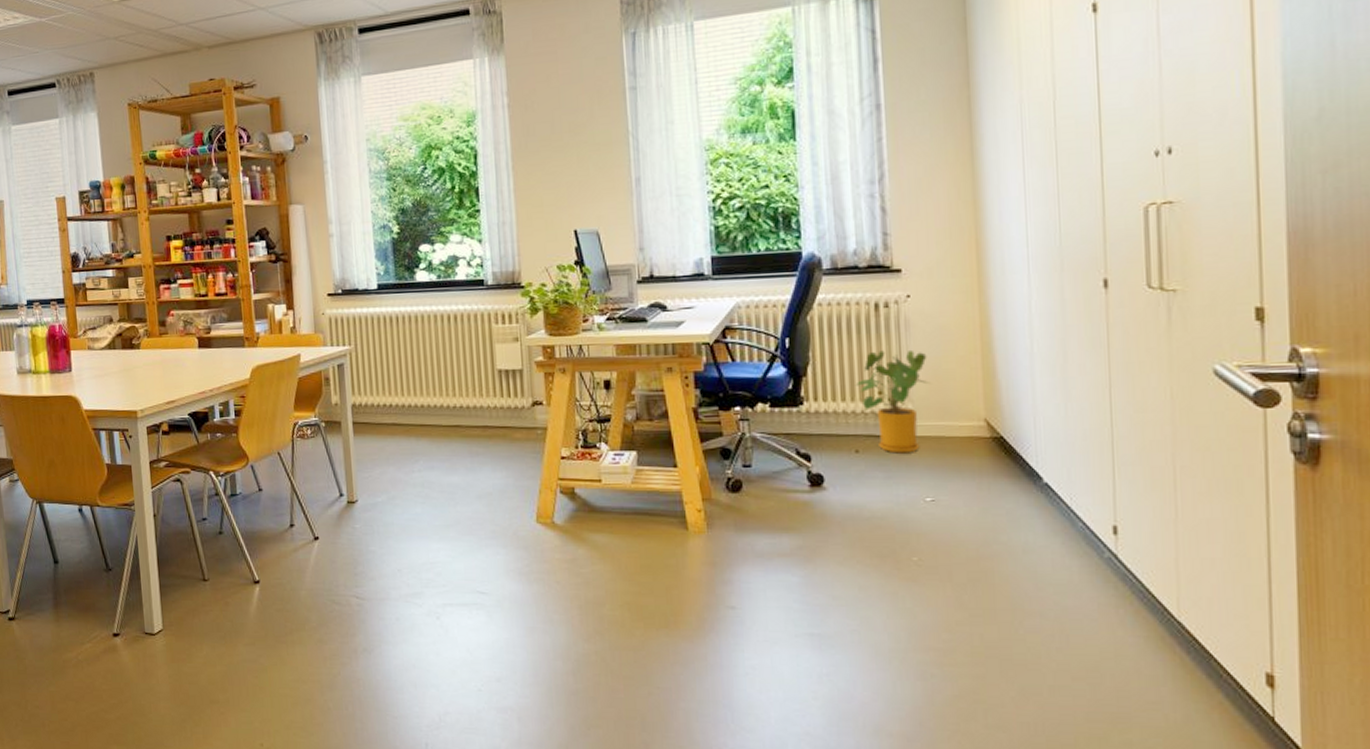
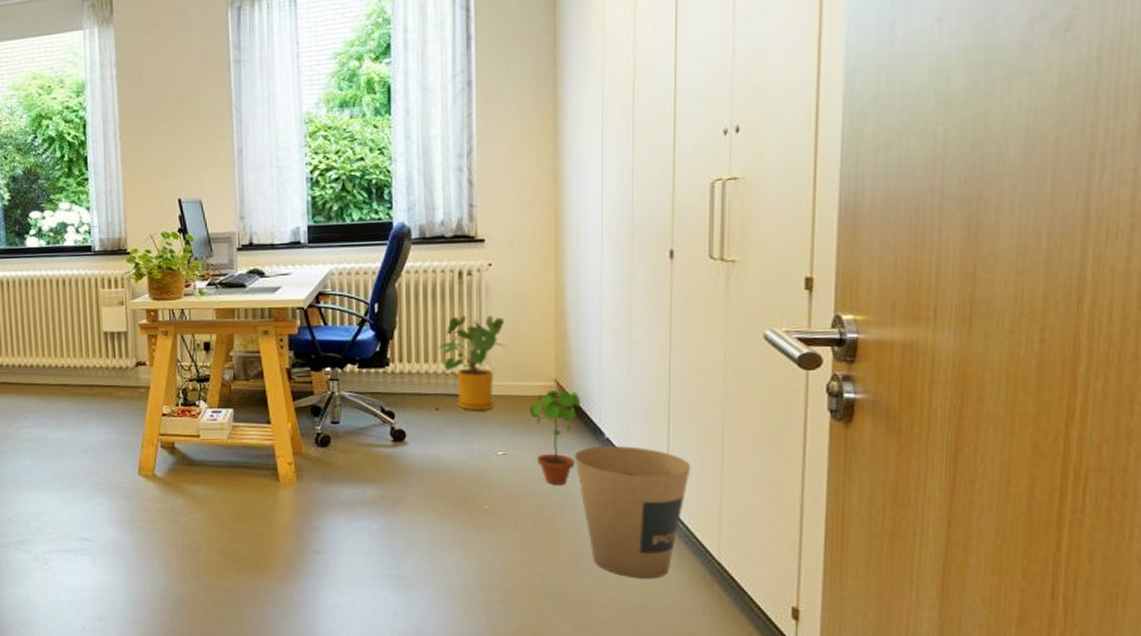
potted plant: none [958,429,1015,534] -> present [530,389,581,485]
trash can: none [1010,492,1141,640] -> present [575,446,691,579]

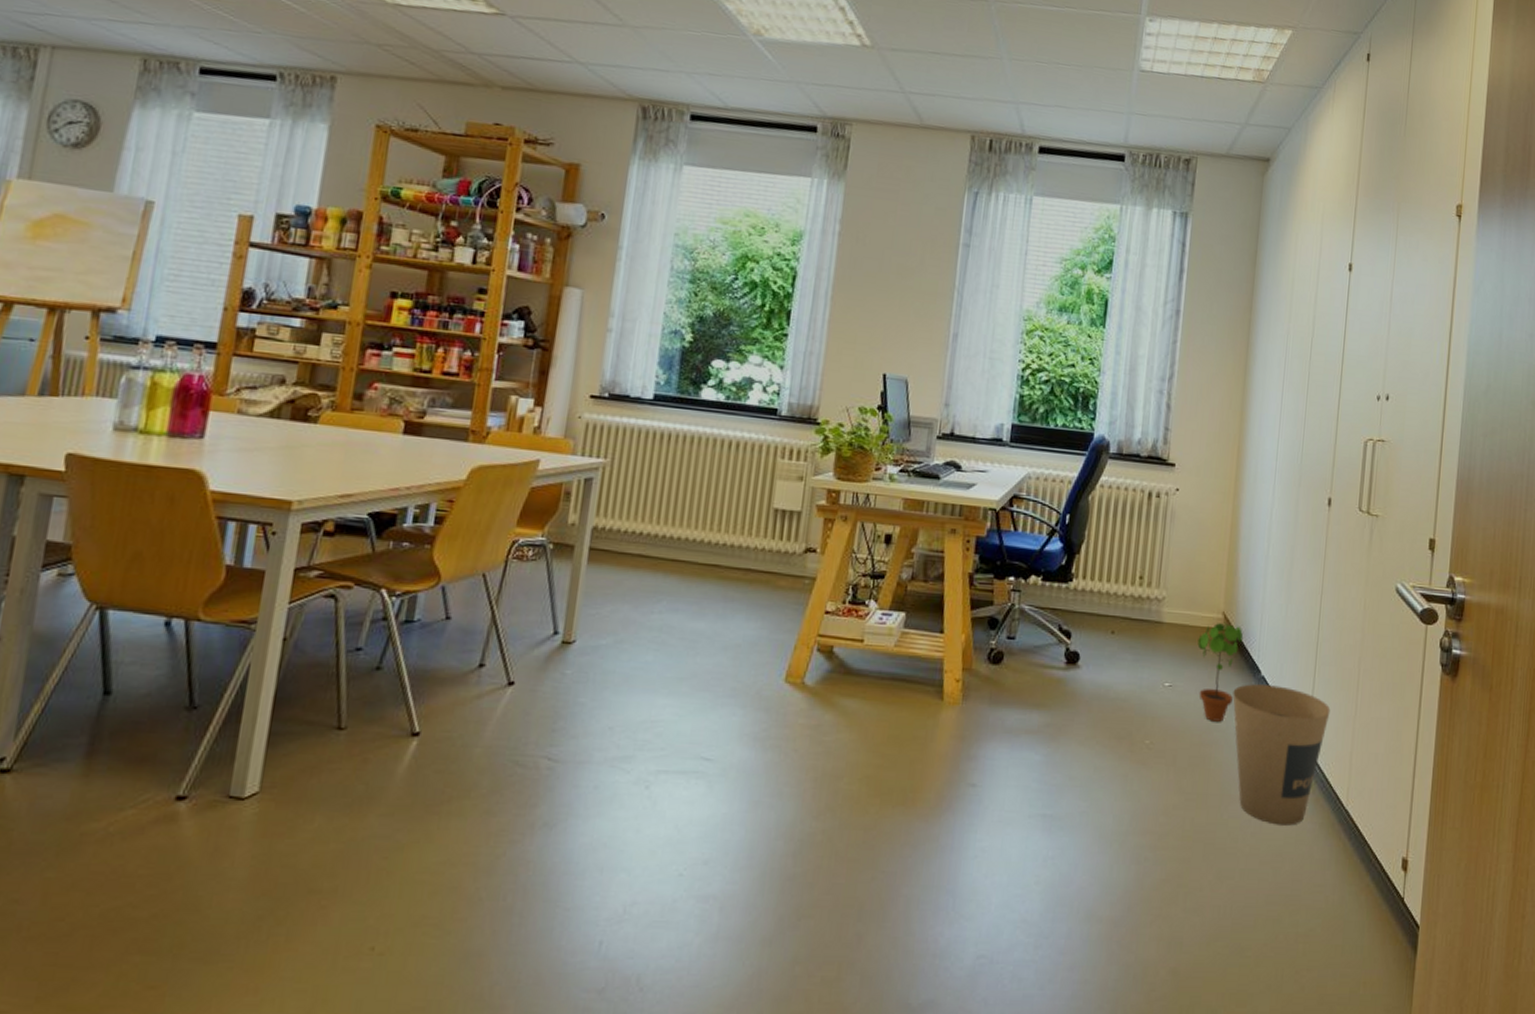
house plant: present [438,314,507,411] -> none [1121,537,1185,639]

